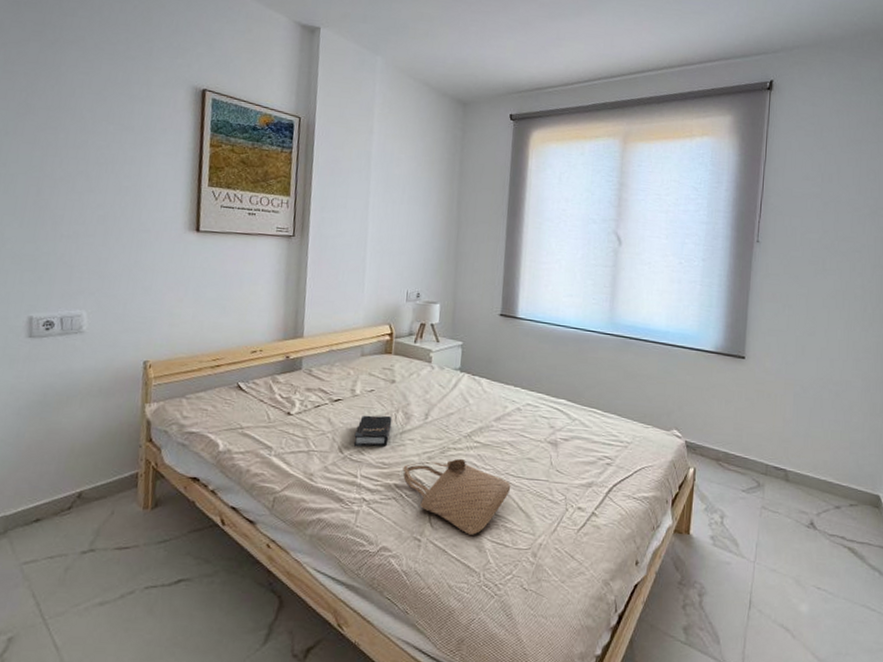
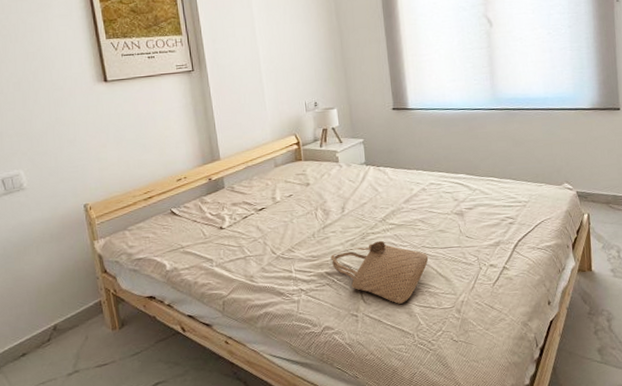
hardback book: present [354,415,393,447] -> none [282,214,314,247]

